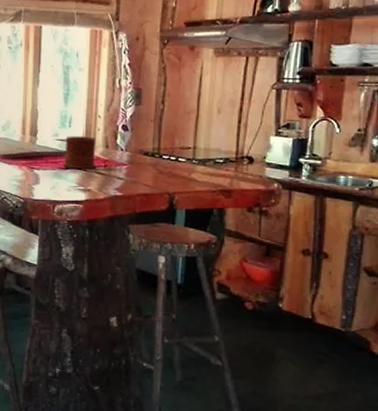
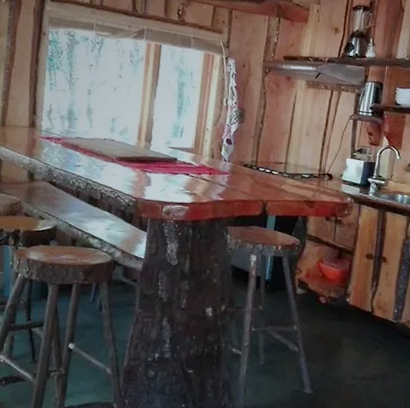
mug: present [63,136,96,170] -> none [173,145,204,176]

